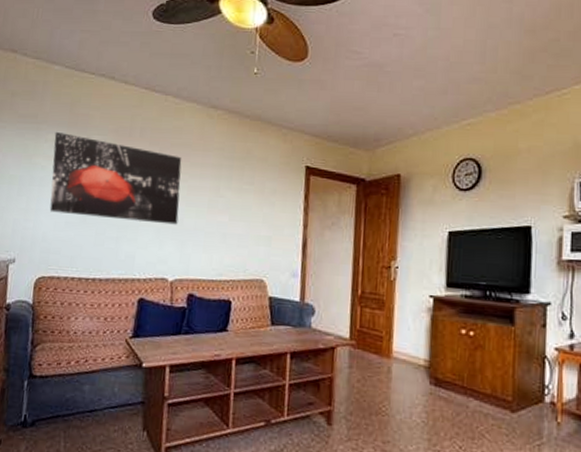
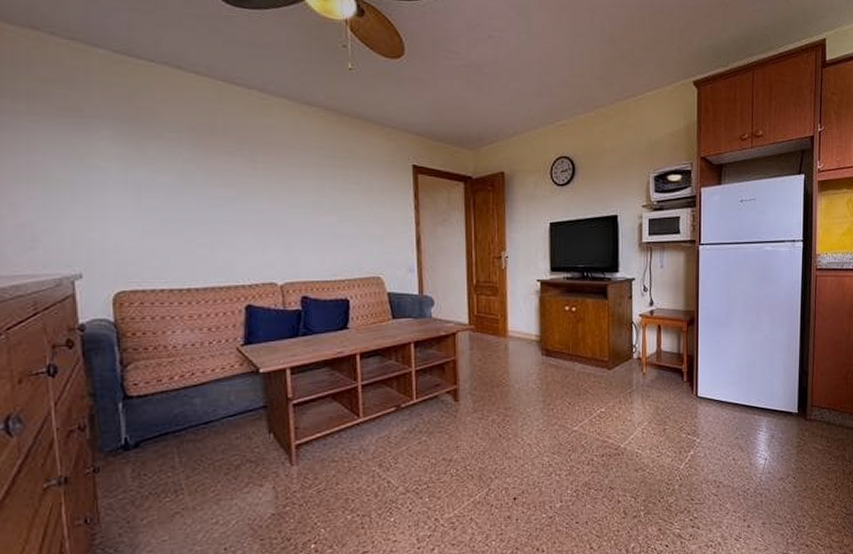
wall art: present [49,131,182,225] -> none [111,127,281,228]

